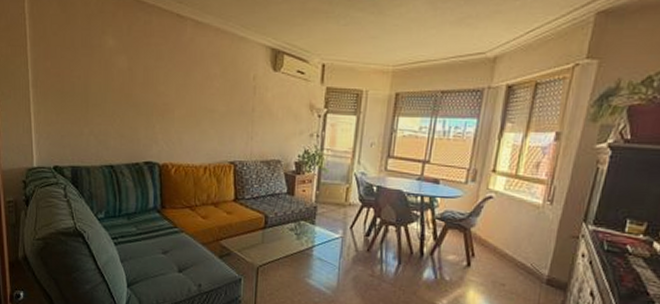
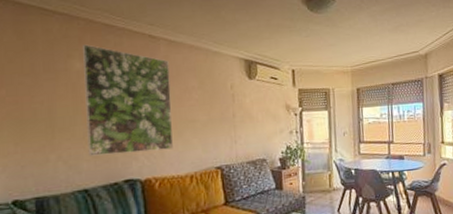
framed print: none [114,21,194,137] -> present [81,44,173,156]

